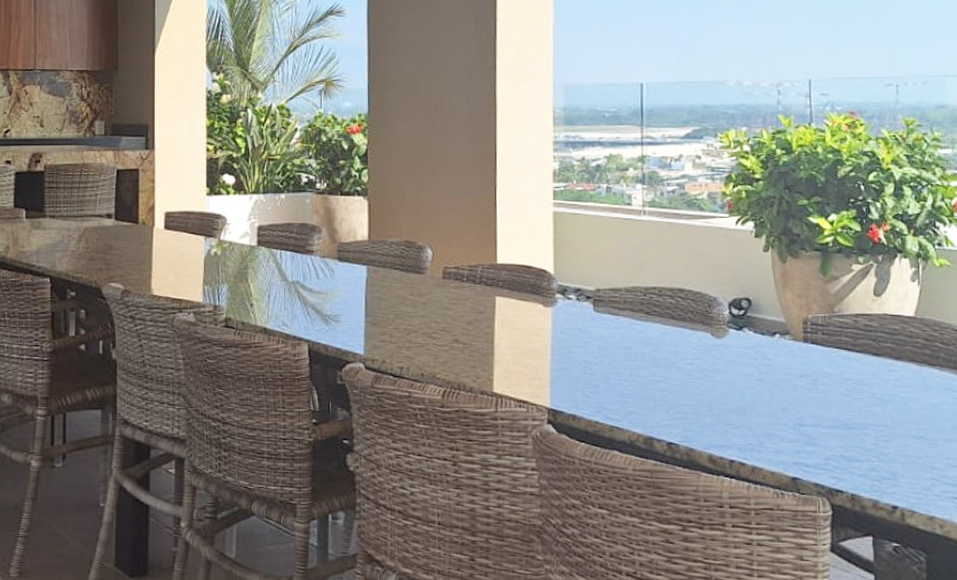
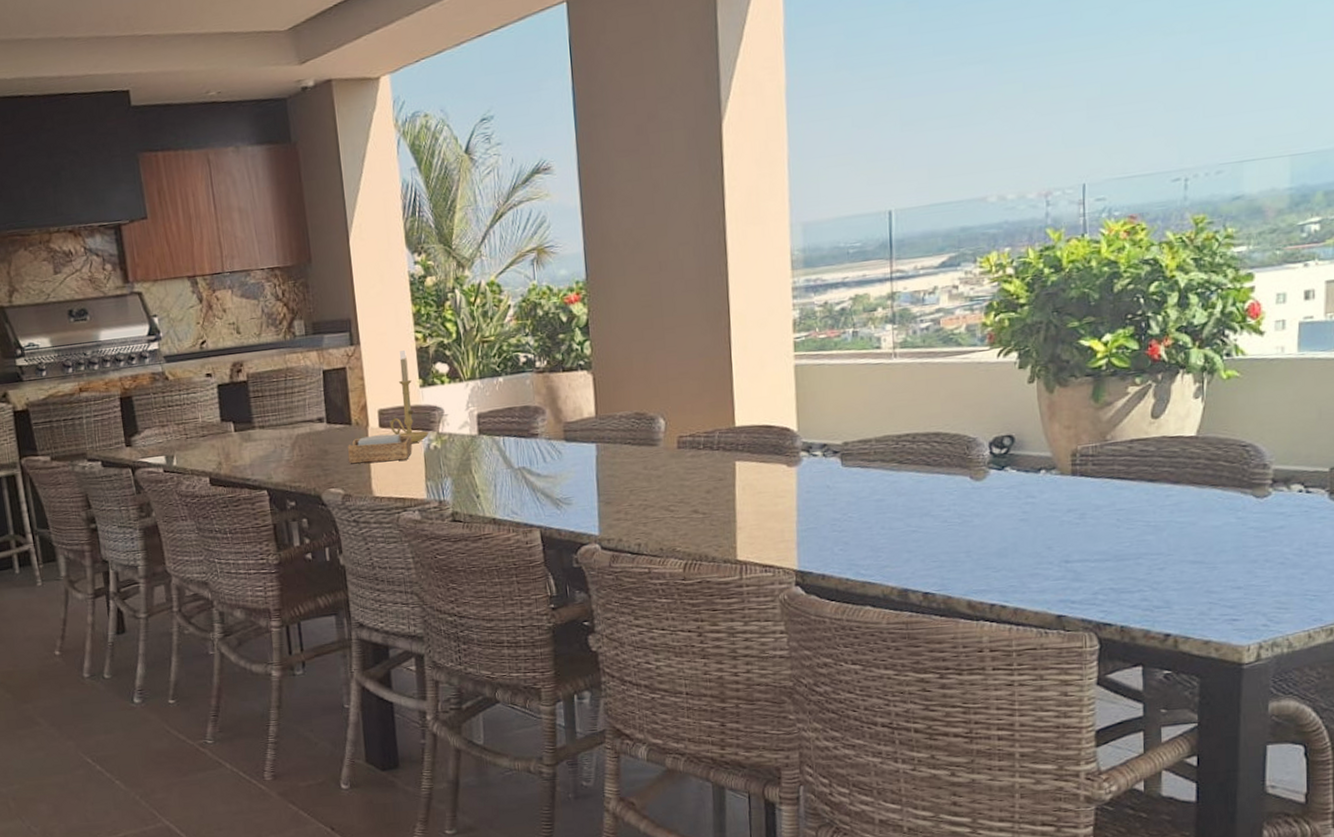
napkin holder: none [131,236,195,263] -> present [347,433,413,464]
candle holder: none [175,158,211,247] -> present [389,349,429,443]

